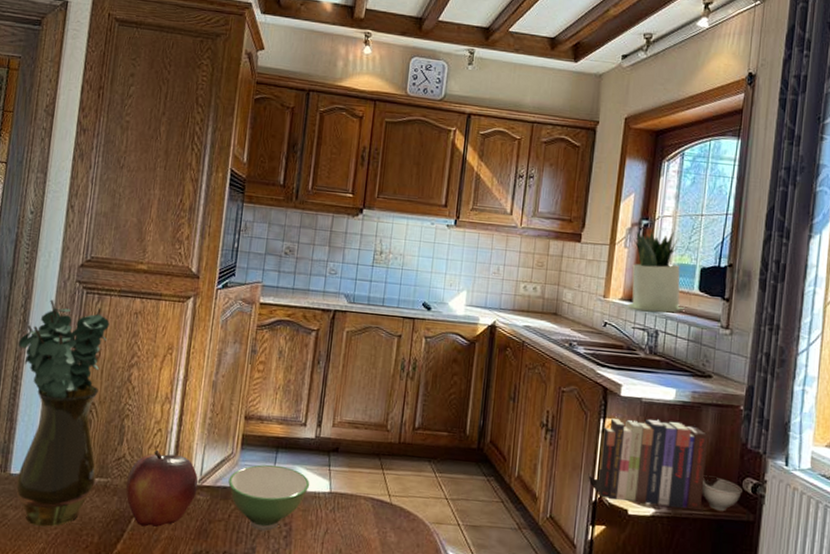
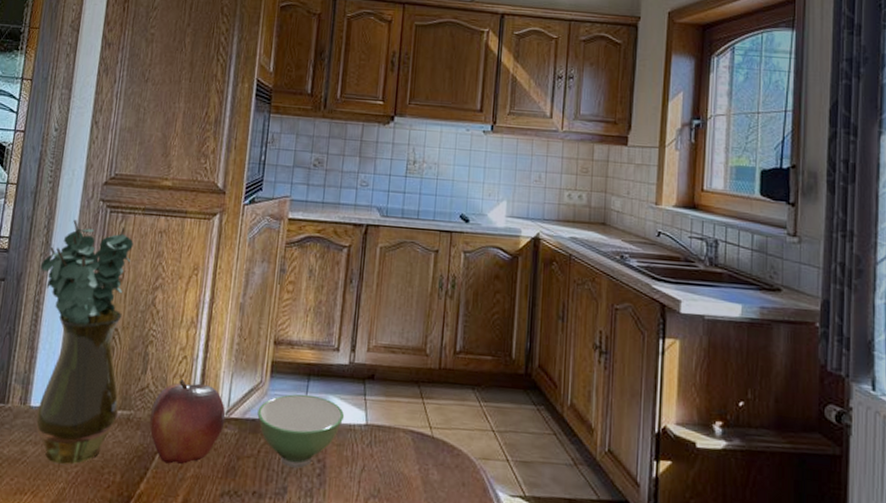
books: present [588,416,709,511] -> none [649,336,783,443]
planter: present [627,231,685,314] -> none [682,131,746,222]
bowl: present [701,475,744,512] -> none [777,402,826,445]

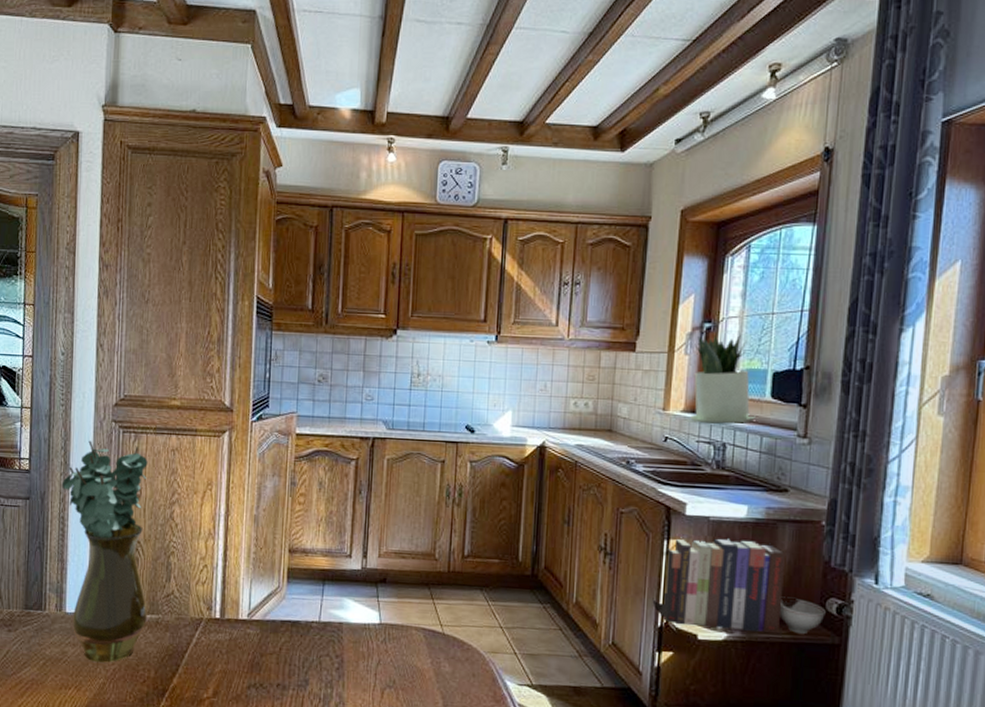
fruit: present [149,378,226,464] -> none [176,585,247,661]
bowl: present [257,394,345,468] -> none [277,597,359,663]
books: none [649,336,783,443] -> present [652,537,787,634]
planter: none [682,131,746,222] -> present [690,334,756,425]
bowl: none [777,402,826,445] -> present [778,597,827,635]

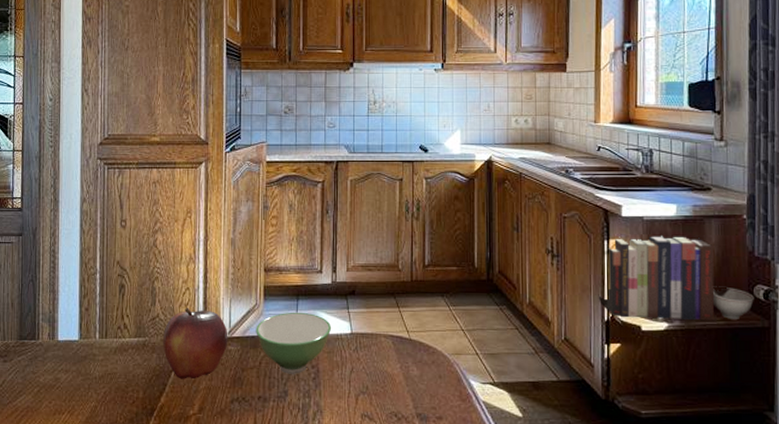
vase: present [62,440,148,663] -> none [53,178,135,386]
fruit: none [176,585,247,661] -> present [162,307,228,379]
bowl: none [277,597,359,663] -> present [256,312,332,374]
planter: present [690,334,756,425] -> none [619,51,677,133]

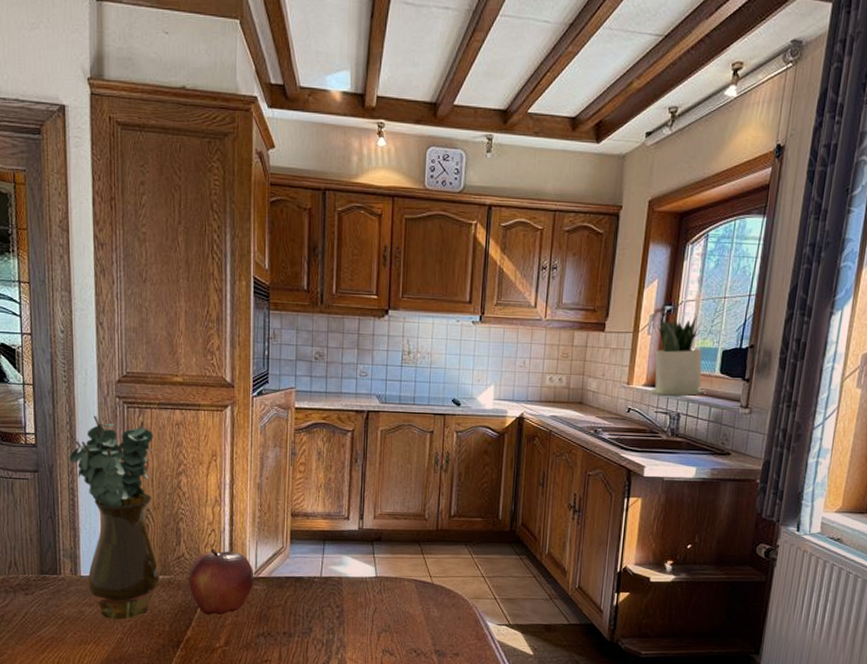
vase: none [53,178,135,386] -> present [70,415,160,620]
bowl: present [256,312,332,374] -> none [282,555,357,613]
books: present [598,236,715,321] -> none [613,495,726,575]
planter: none [619,51,677,133] -> present [650,316,706,398]
bowl: present [712,286,755,321] -> none [717,544,757,575]

